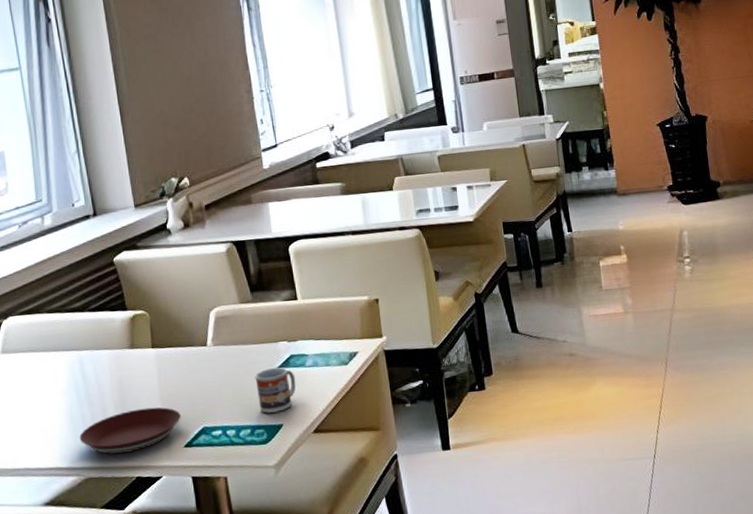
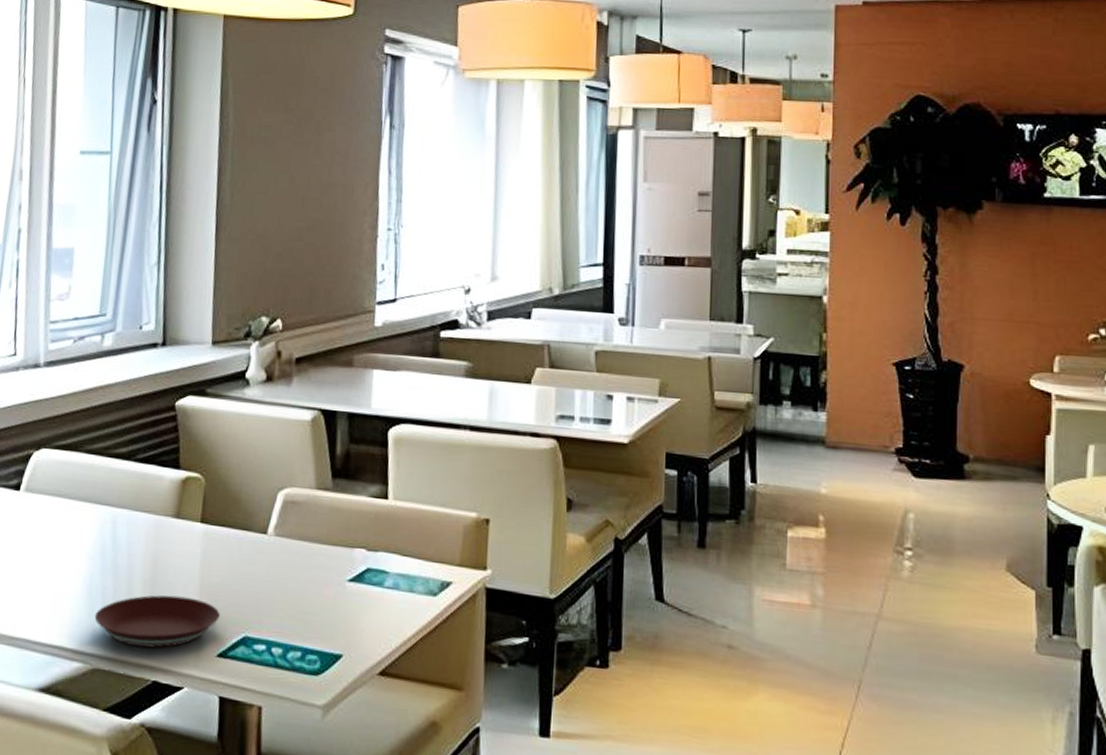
cup: present [255,367,296,413] -> none [317,579,369,638]

